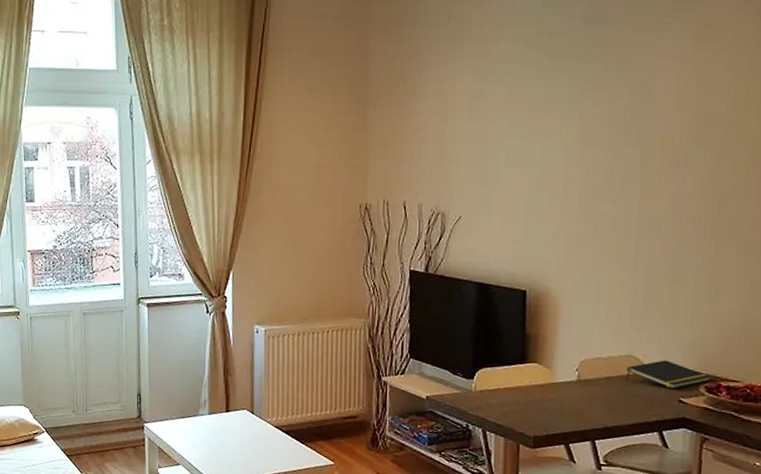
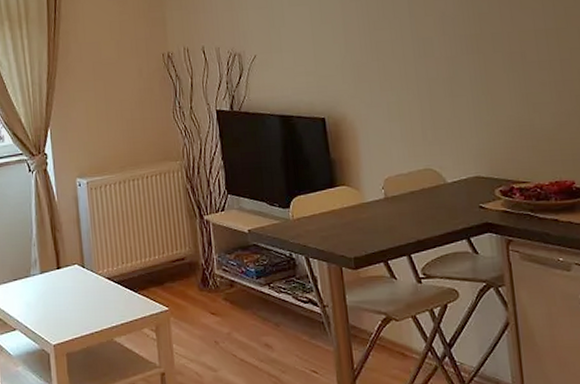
notepad: present [625,360,711,389] -> none [427,169,503,197]

